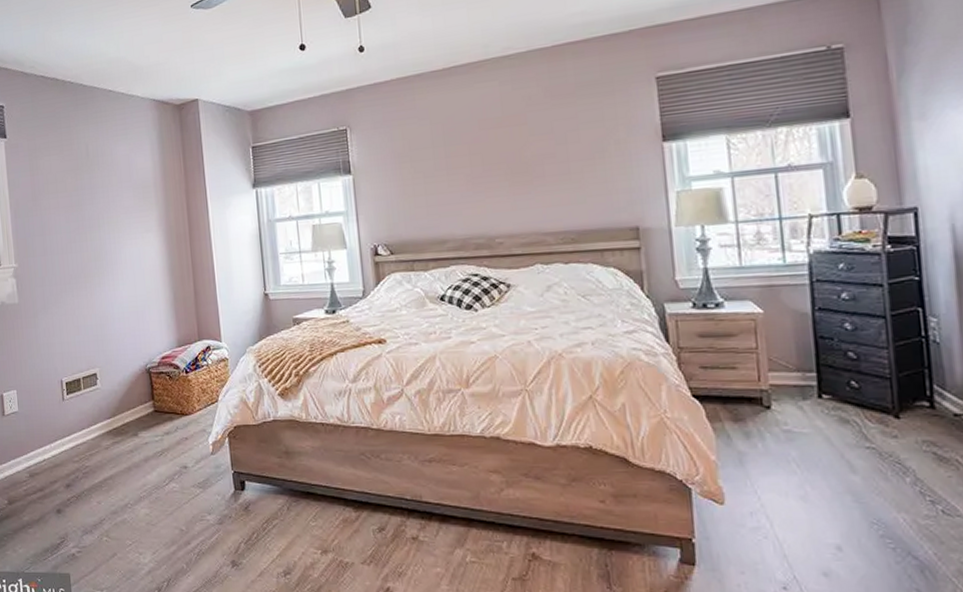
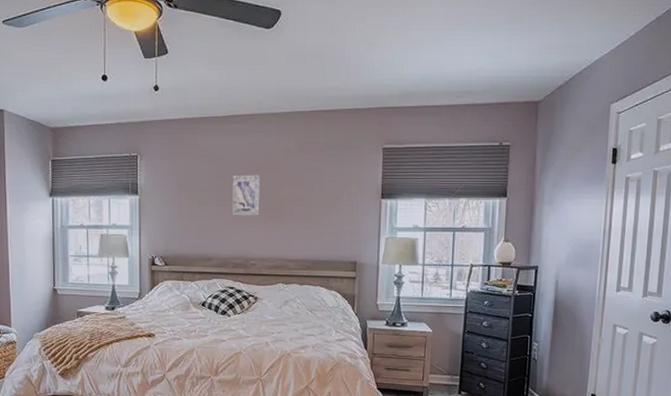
wall art: none [462,132,502,186] -> present [232,175,260,216]

